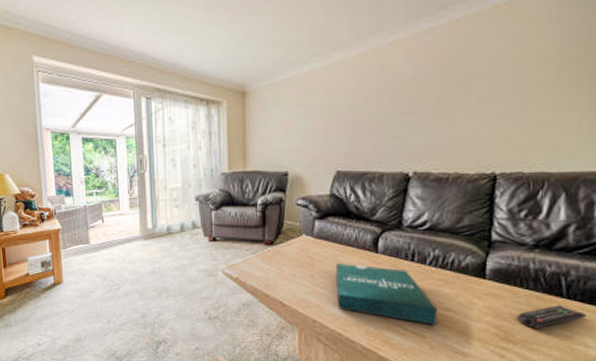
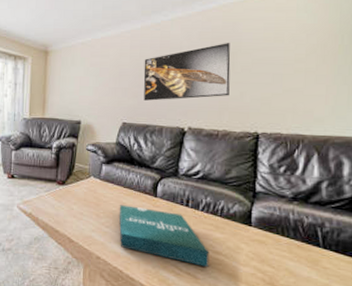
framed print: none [360,67,464,144] -> present [143,43,231,101]
remote control: present [517,305,587,329] -> none [280,254,342,276]

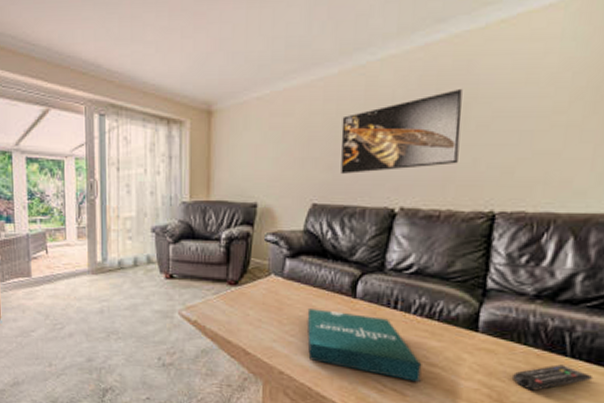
remote control: none [280,254,342,276] -> present [513,364,594,391]

